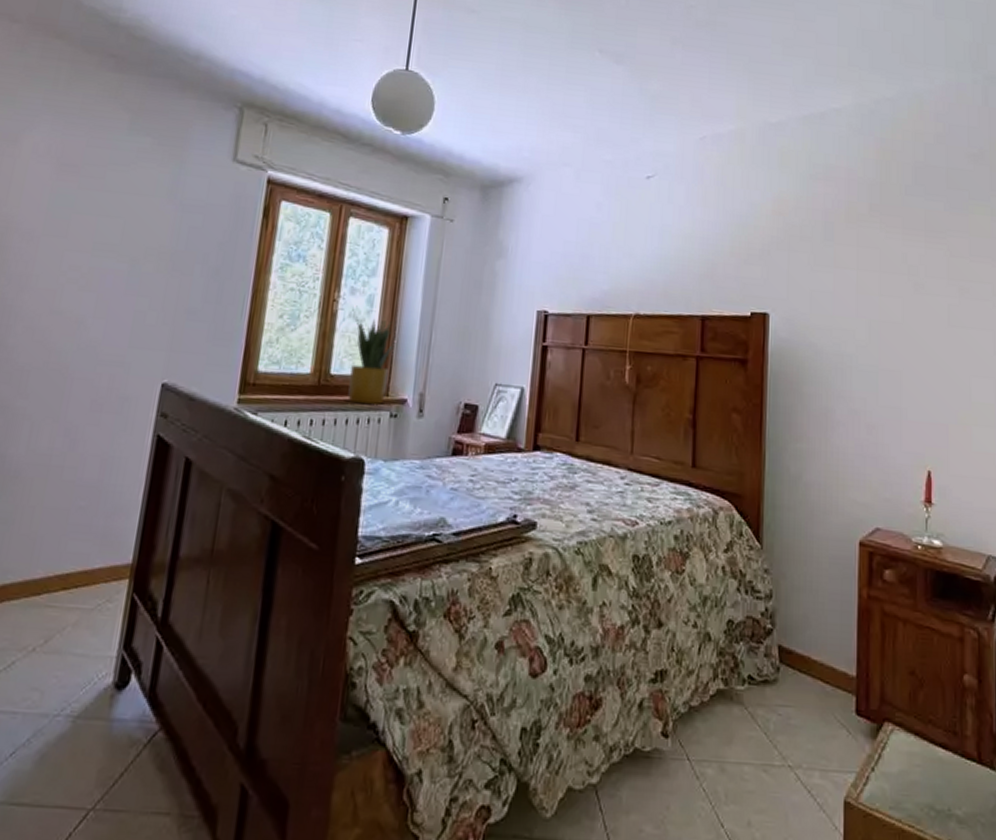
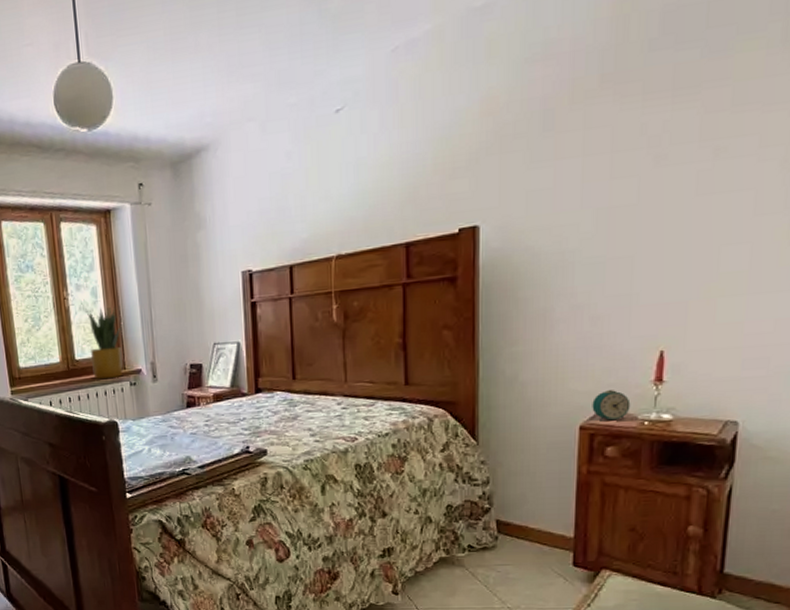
alarm clock: none [870,505,905,539] -> present [592,390,631,422]

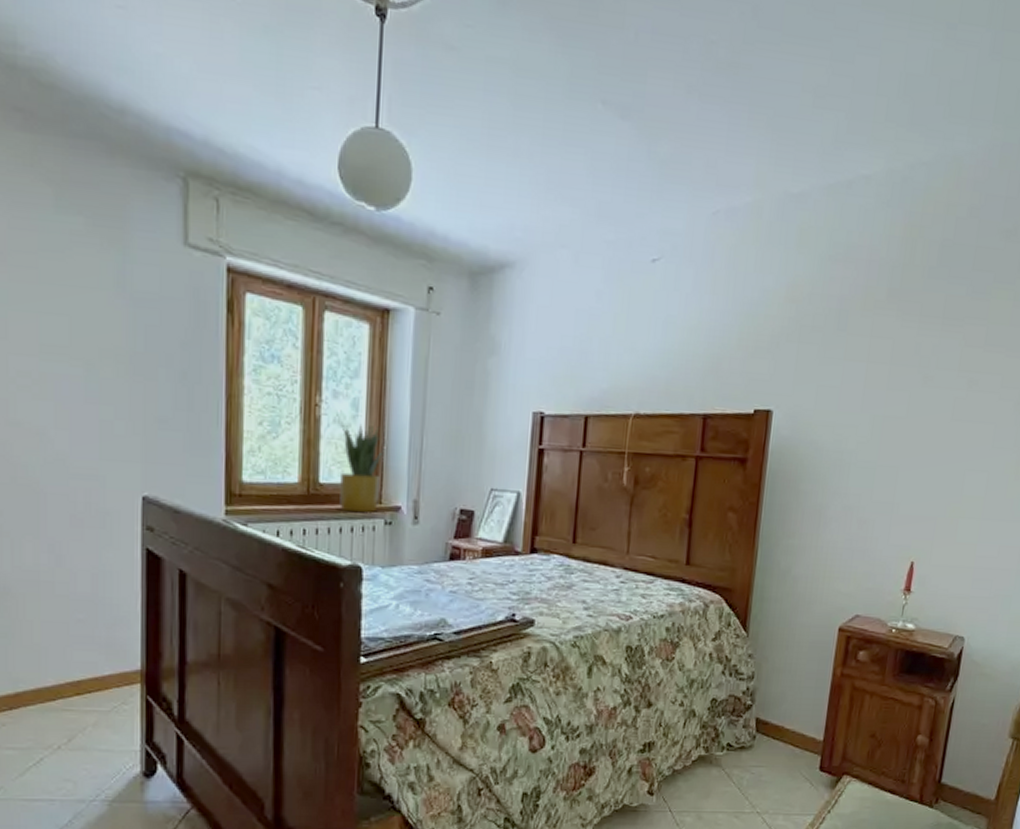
alarm clock: present [592,390,631,422] -> none [851,594,883,625]

